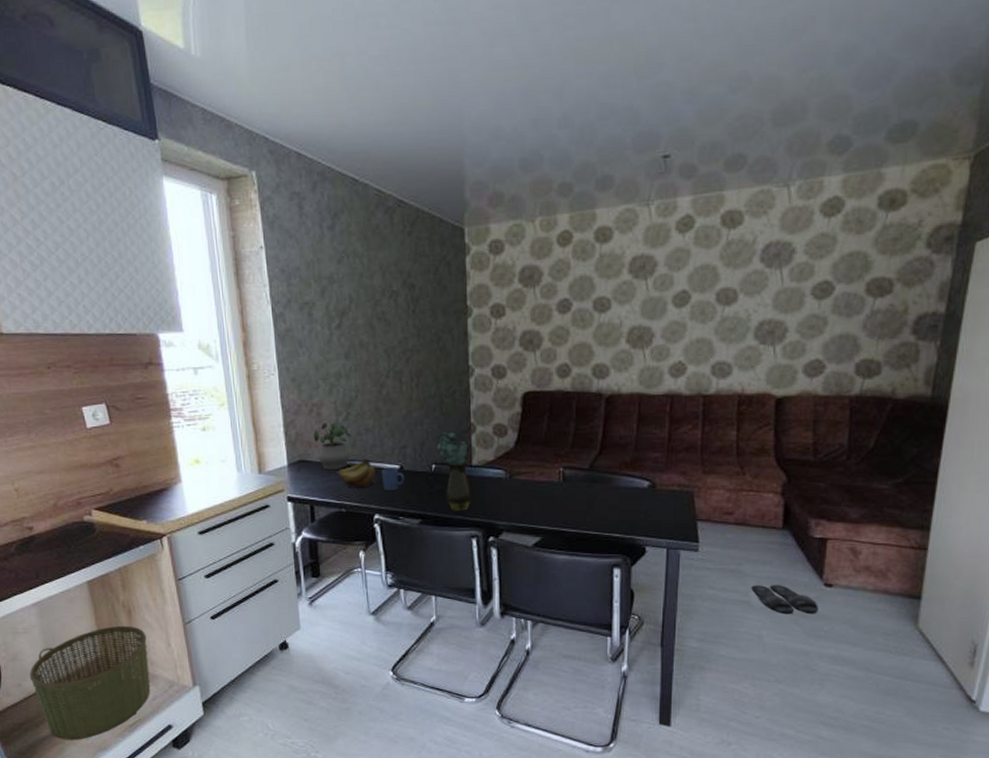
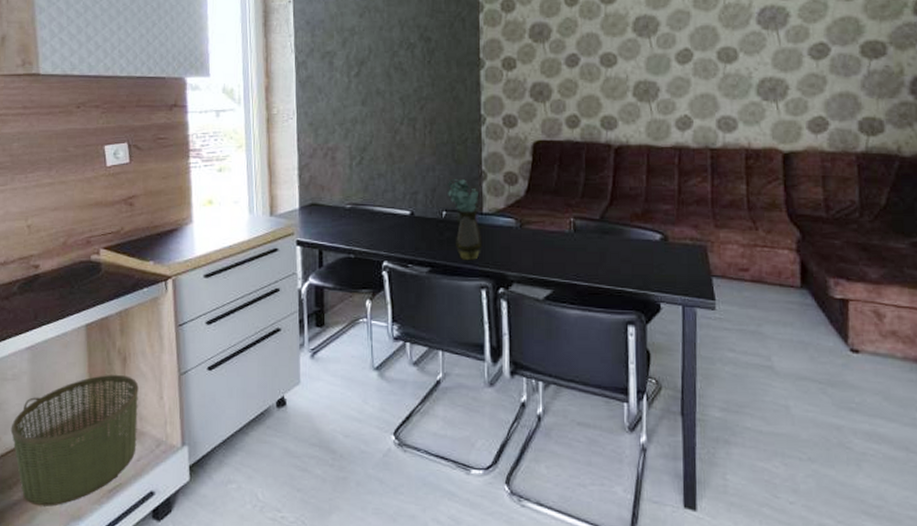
potted plant: present [313,422,352,469] -> none [326,166,364,213]
fruit: present [337,458,376,488] -> none [347,203,386,233]
mug: present [381,468,405,491] -> none [391,214,415,238]
slippers: present [751,585,818,615] -> none [773,349,847,383]

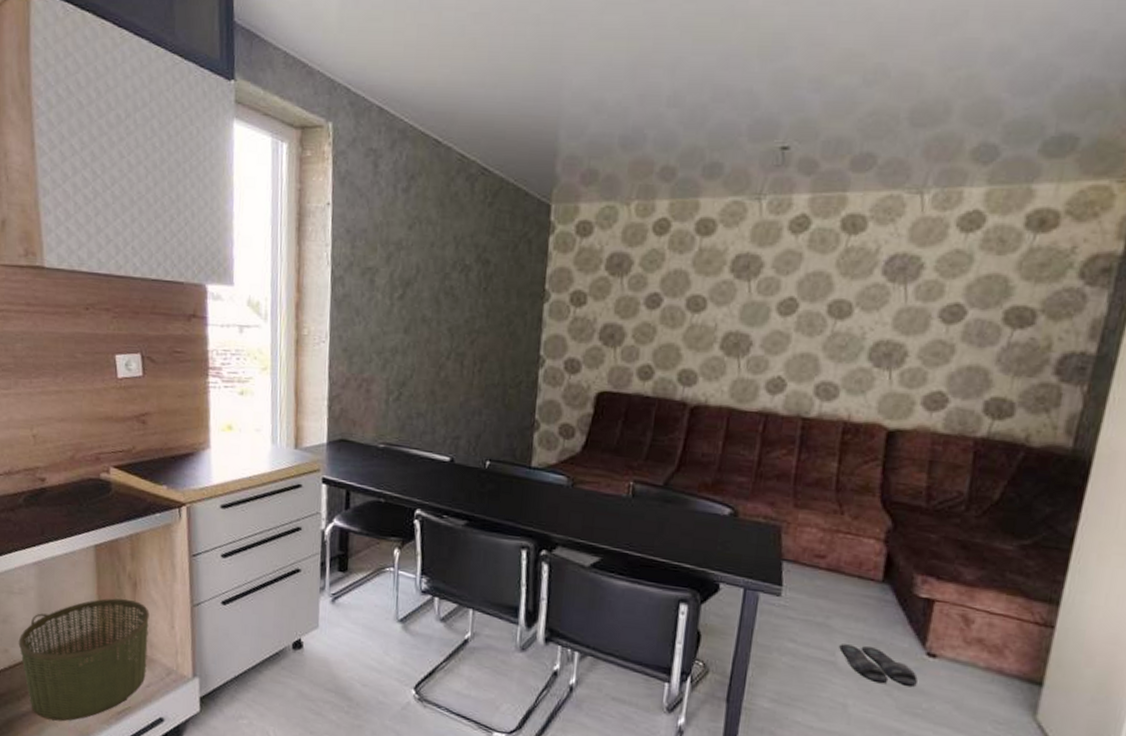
vase: present [448,177,483,260] -> none [494,423,528,517]
slippers: none [773,349,847,383] -> present [839,644,918,686]

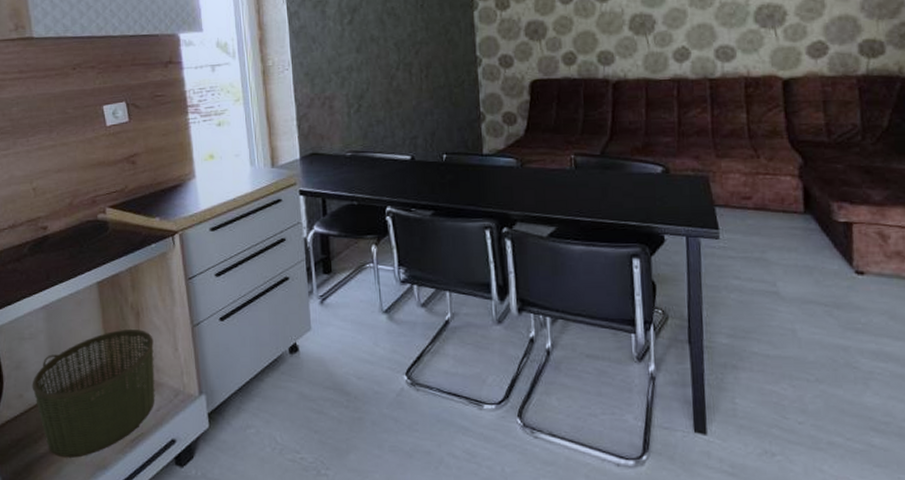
slippers: present [839,644,918,686] -> none [778,273,852,306]

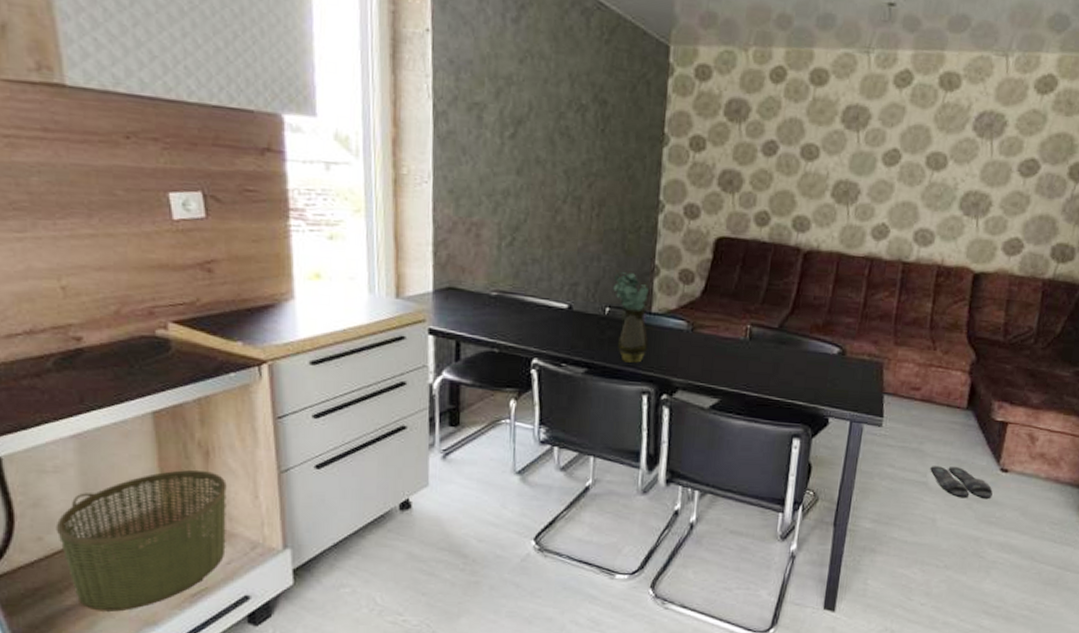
vase: none [447,119,485,202] -> present [613,269,649,363]
slippers: none [778,273,852,306] -> present [930,466,993,499]

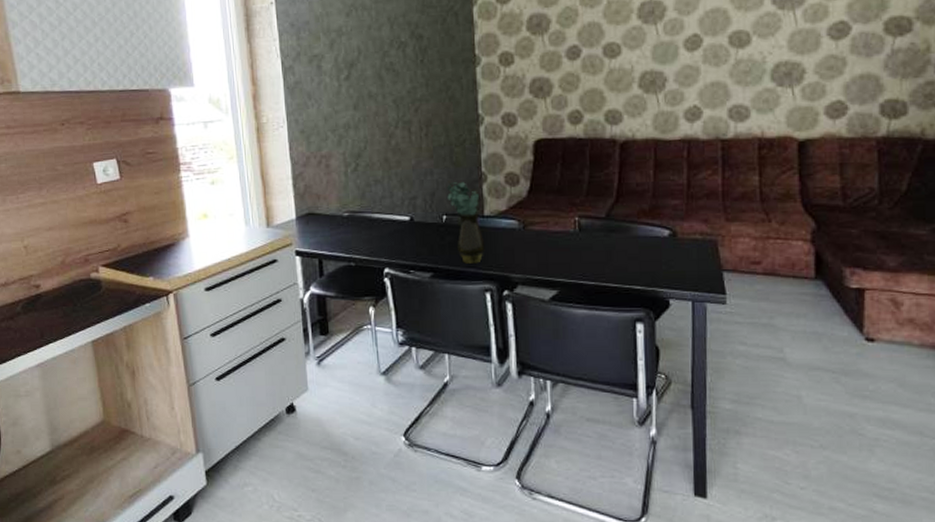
basket: present [56,469,227,612] -> none [29,387,153,512]
slippers: present [930,466,993,499] -> none [786,340,861,373]

